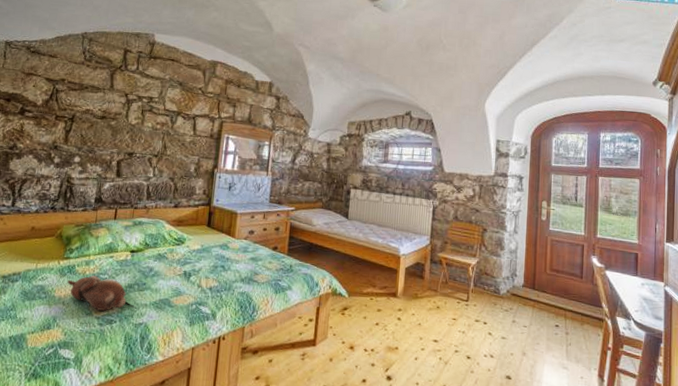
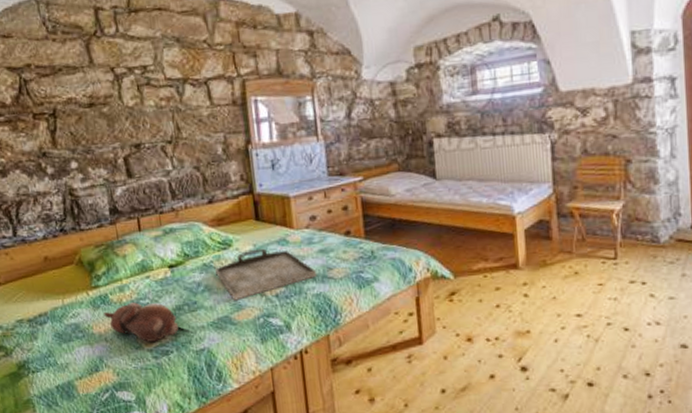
serving tray: none [167,249,246,288] -> present [215,248,318,301]

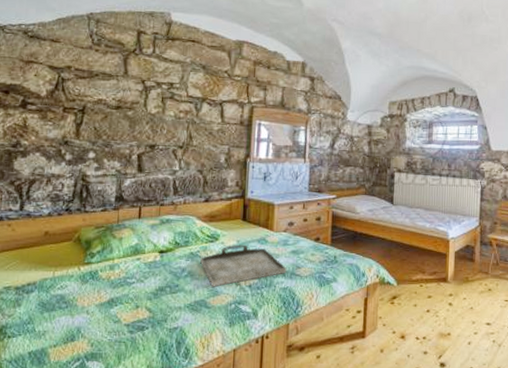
teddy bear: present [104,302,179,342] -> none [90,280,158,317]

